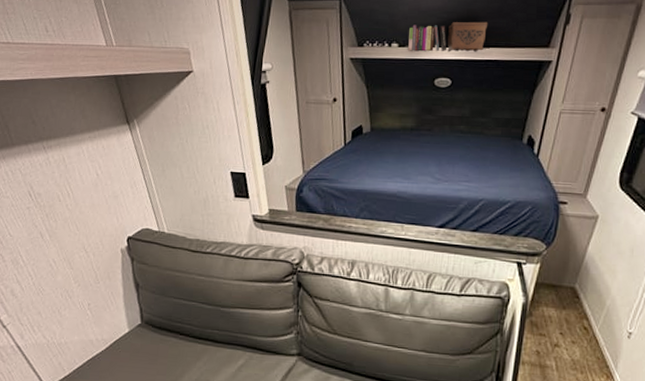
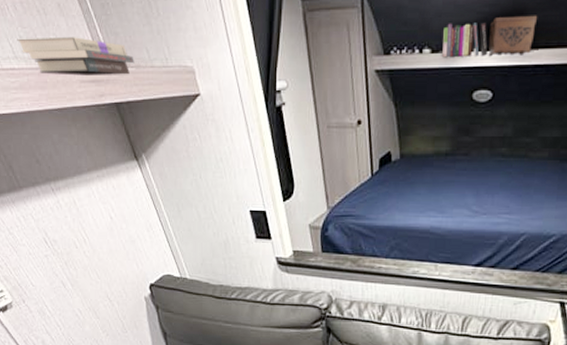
books: none [31,19,136,53] -> present [17,37,134,76]

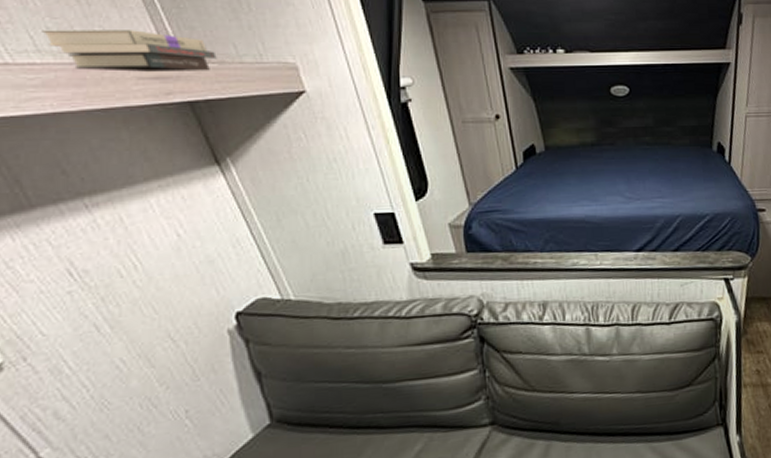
books: present [442,22,489,58] -> none [575,27,620,57]
decorative box: present [488,15,538,57] -> none [618,23,660,57]

